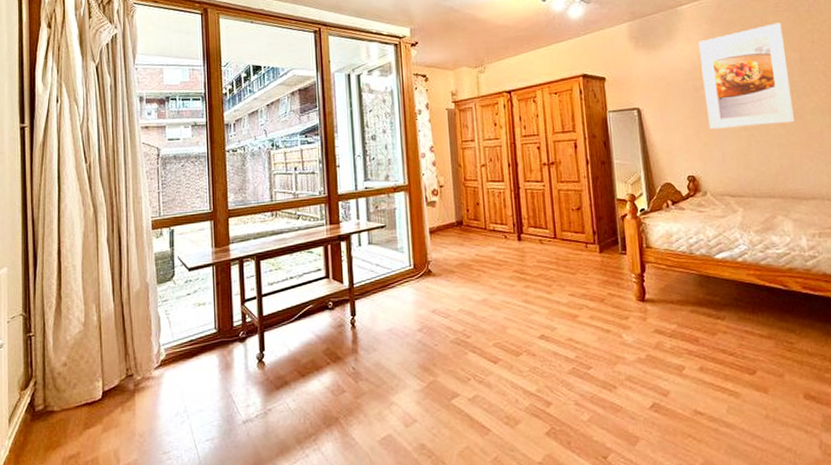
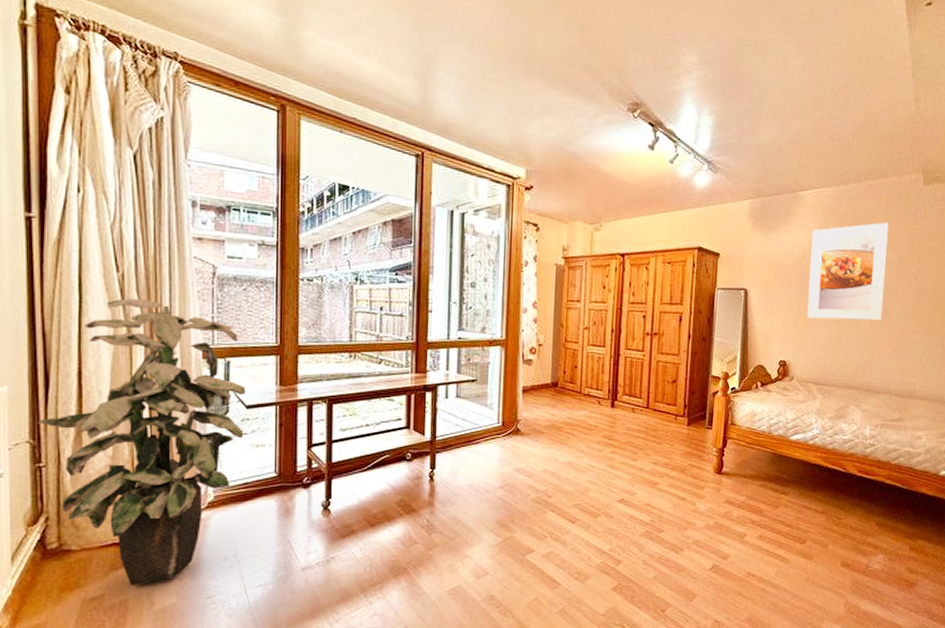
indoor plant: none [28,183,188,443] -> present [37,298,246,585]

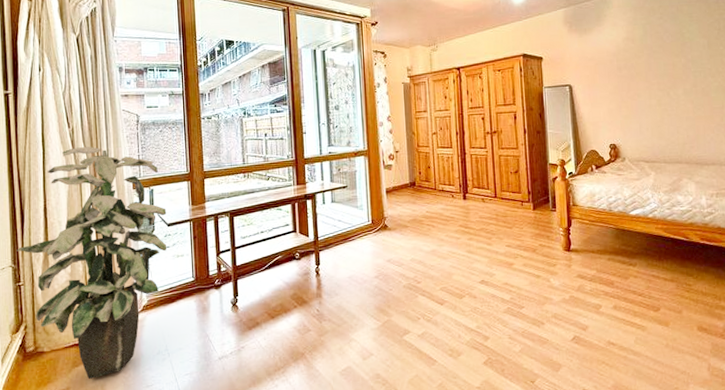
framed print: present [807,222,889,321] -> none [624,12,702,104]

